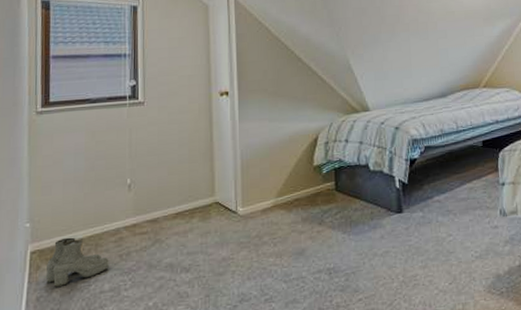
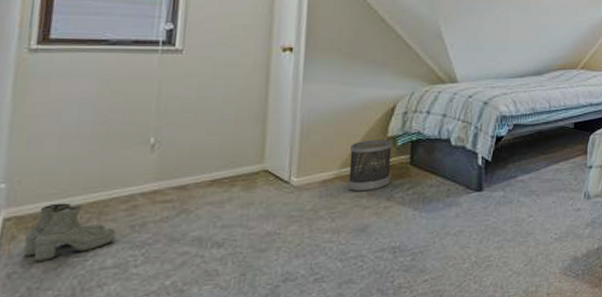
wastebasket: none [283,168,320,219] -> present [347,139,393,192]

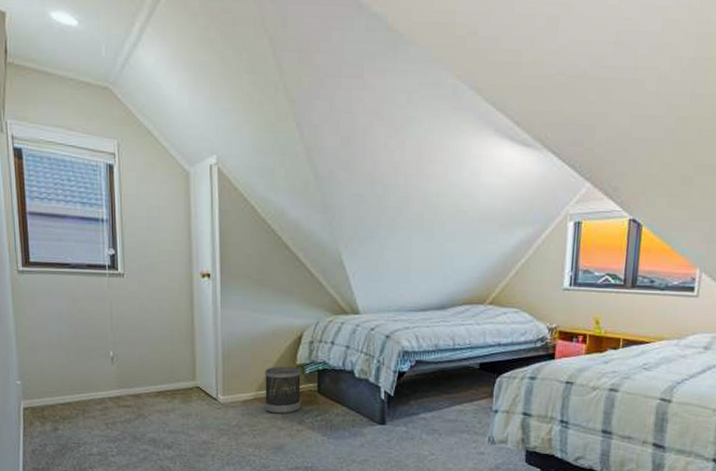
boots: present [23,202,116,261] -> none [39,399,96,444]

